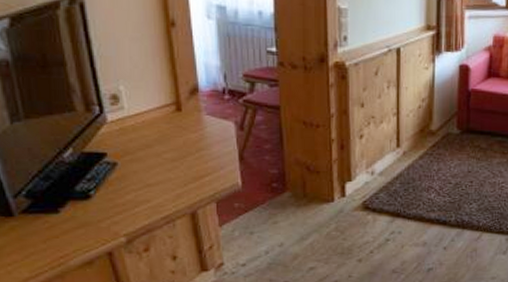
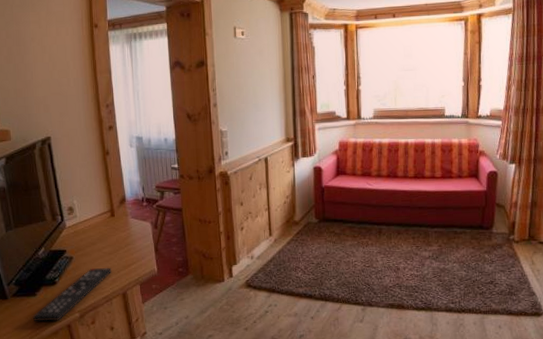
remote control: none [53,179,176,248] -> present [32,268,112,322]

